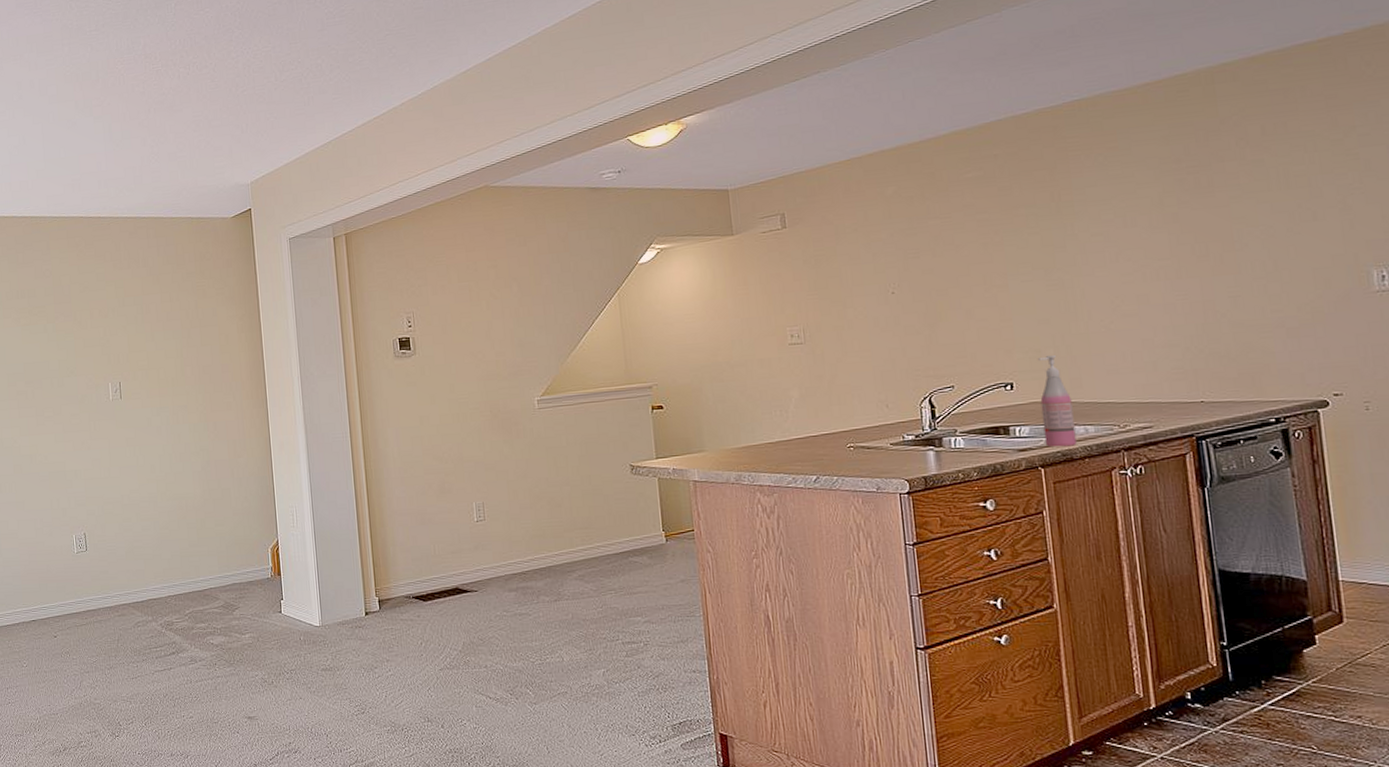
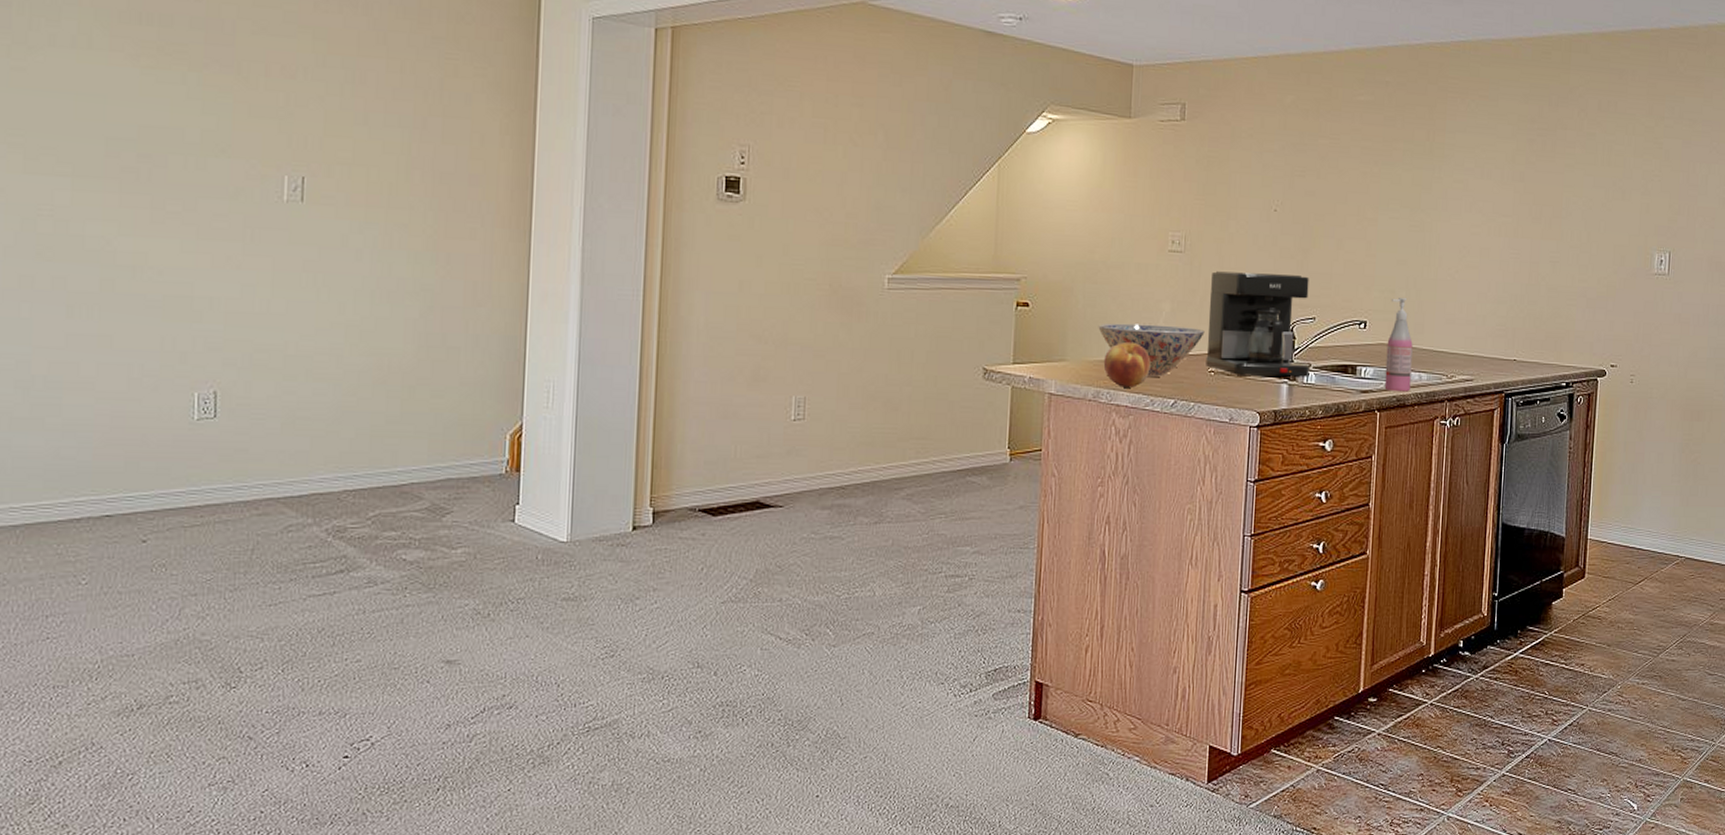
bowl: none [730,409,838,459] -> present [1098,323,1205,378]
fruit: none [740,428,788,470] -> present [1103,341,1151,388]
coffee maker: none [836,348,957,449] -> present [1206,271,1310,378]

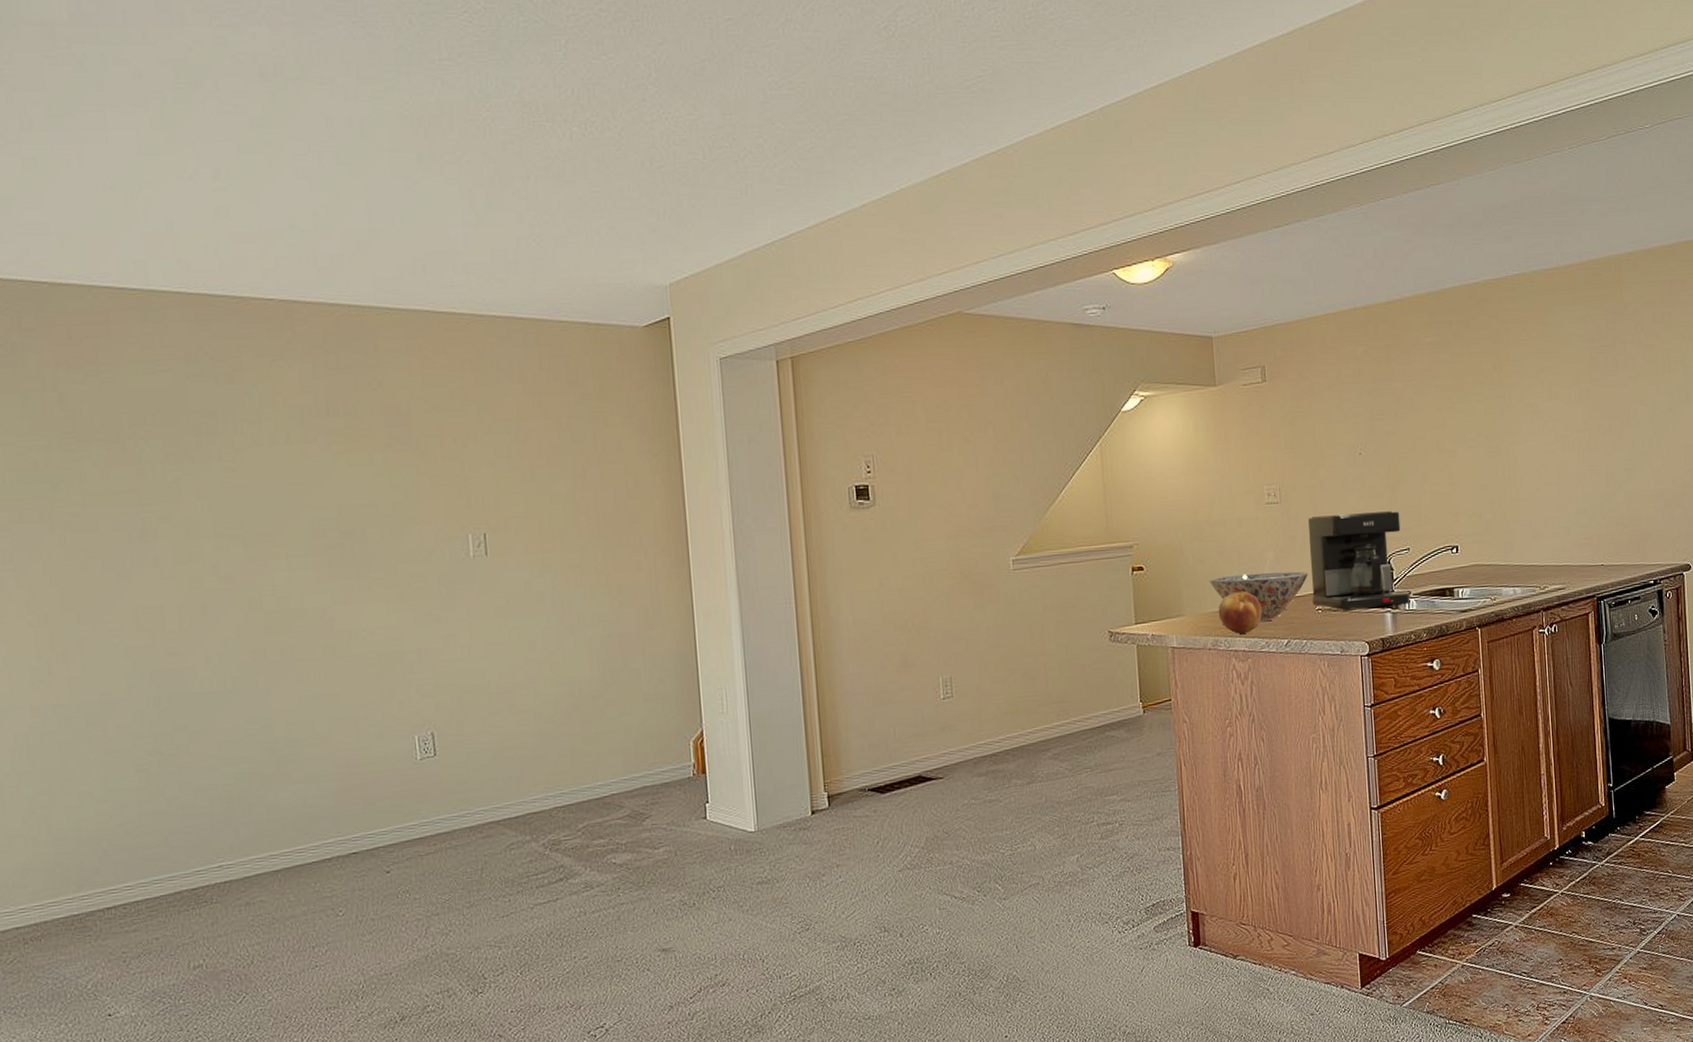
soap dispenser: present [1384,298,1413,392] -> none [1478,520,1507,608]

